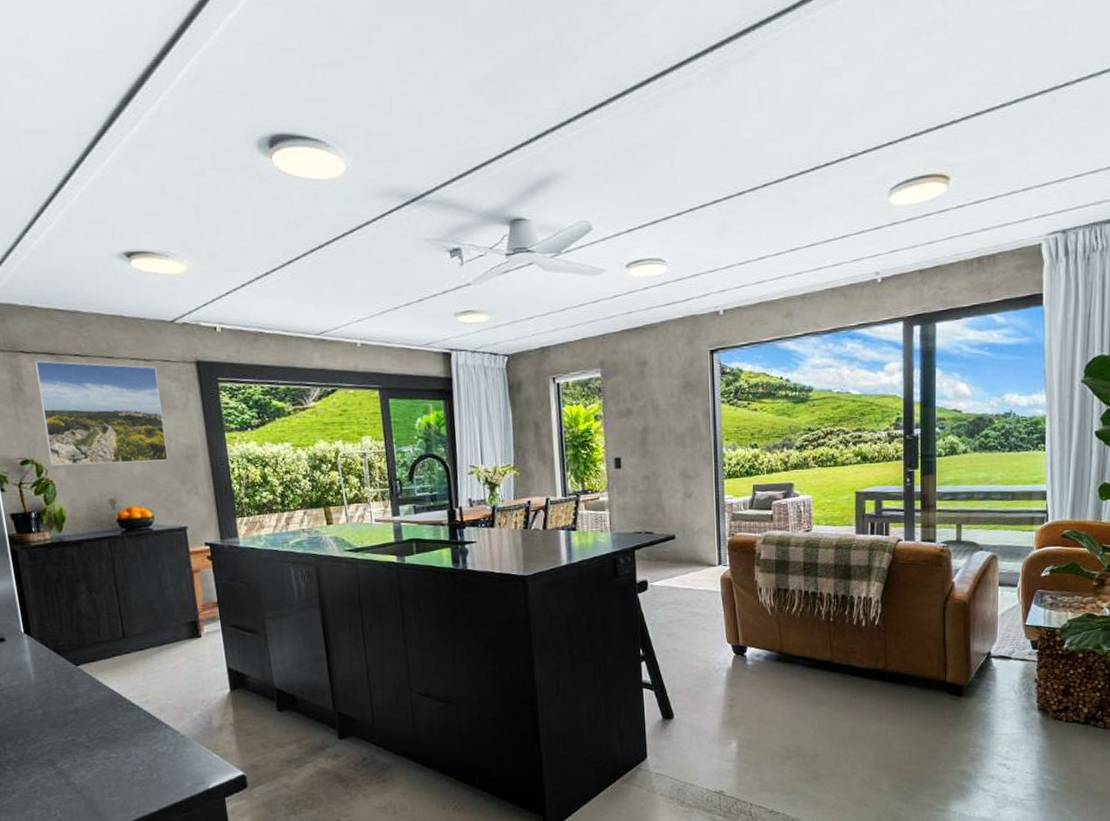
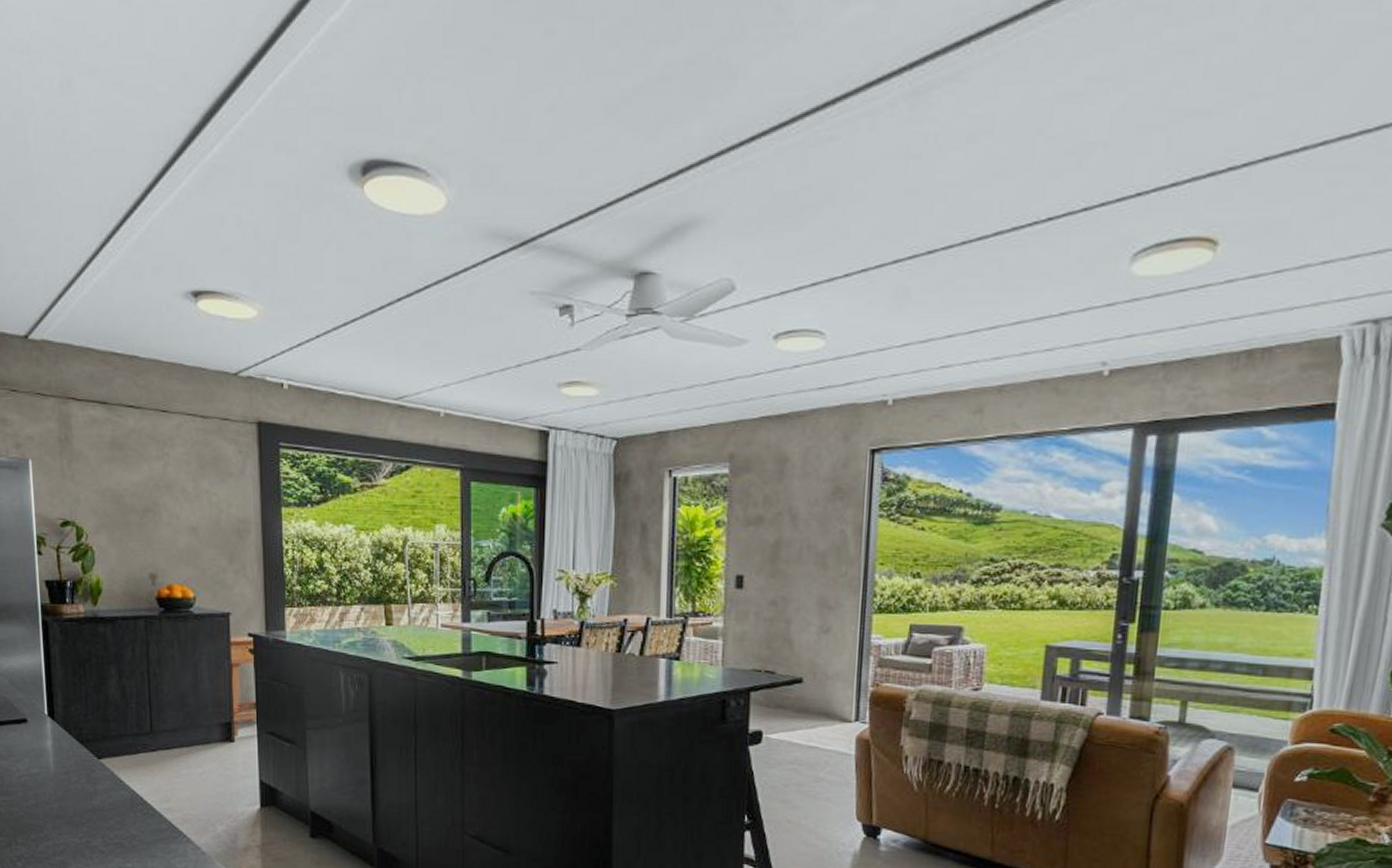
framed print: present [34,360,168,467] -> none [85,410,217,534]

